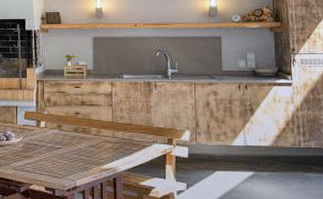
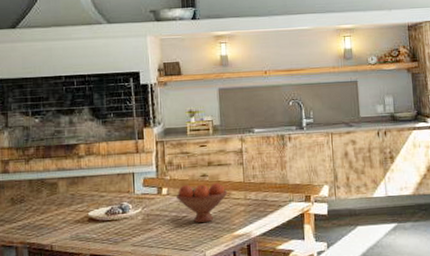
fruit bowl: none [52,120,98,155] -> present [175,182,228,224]

